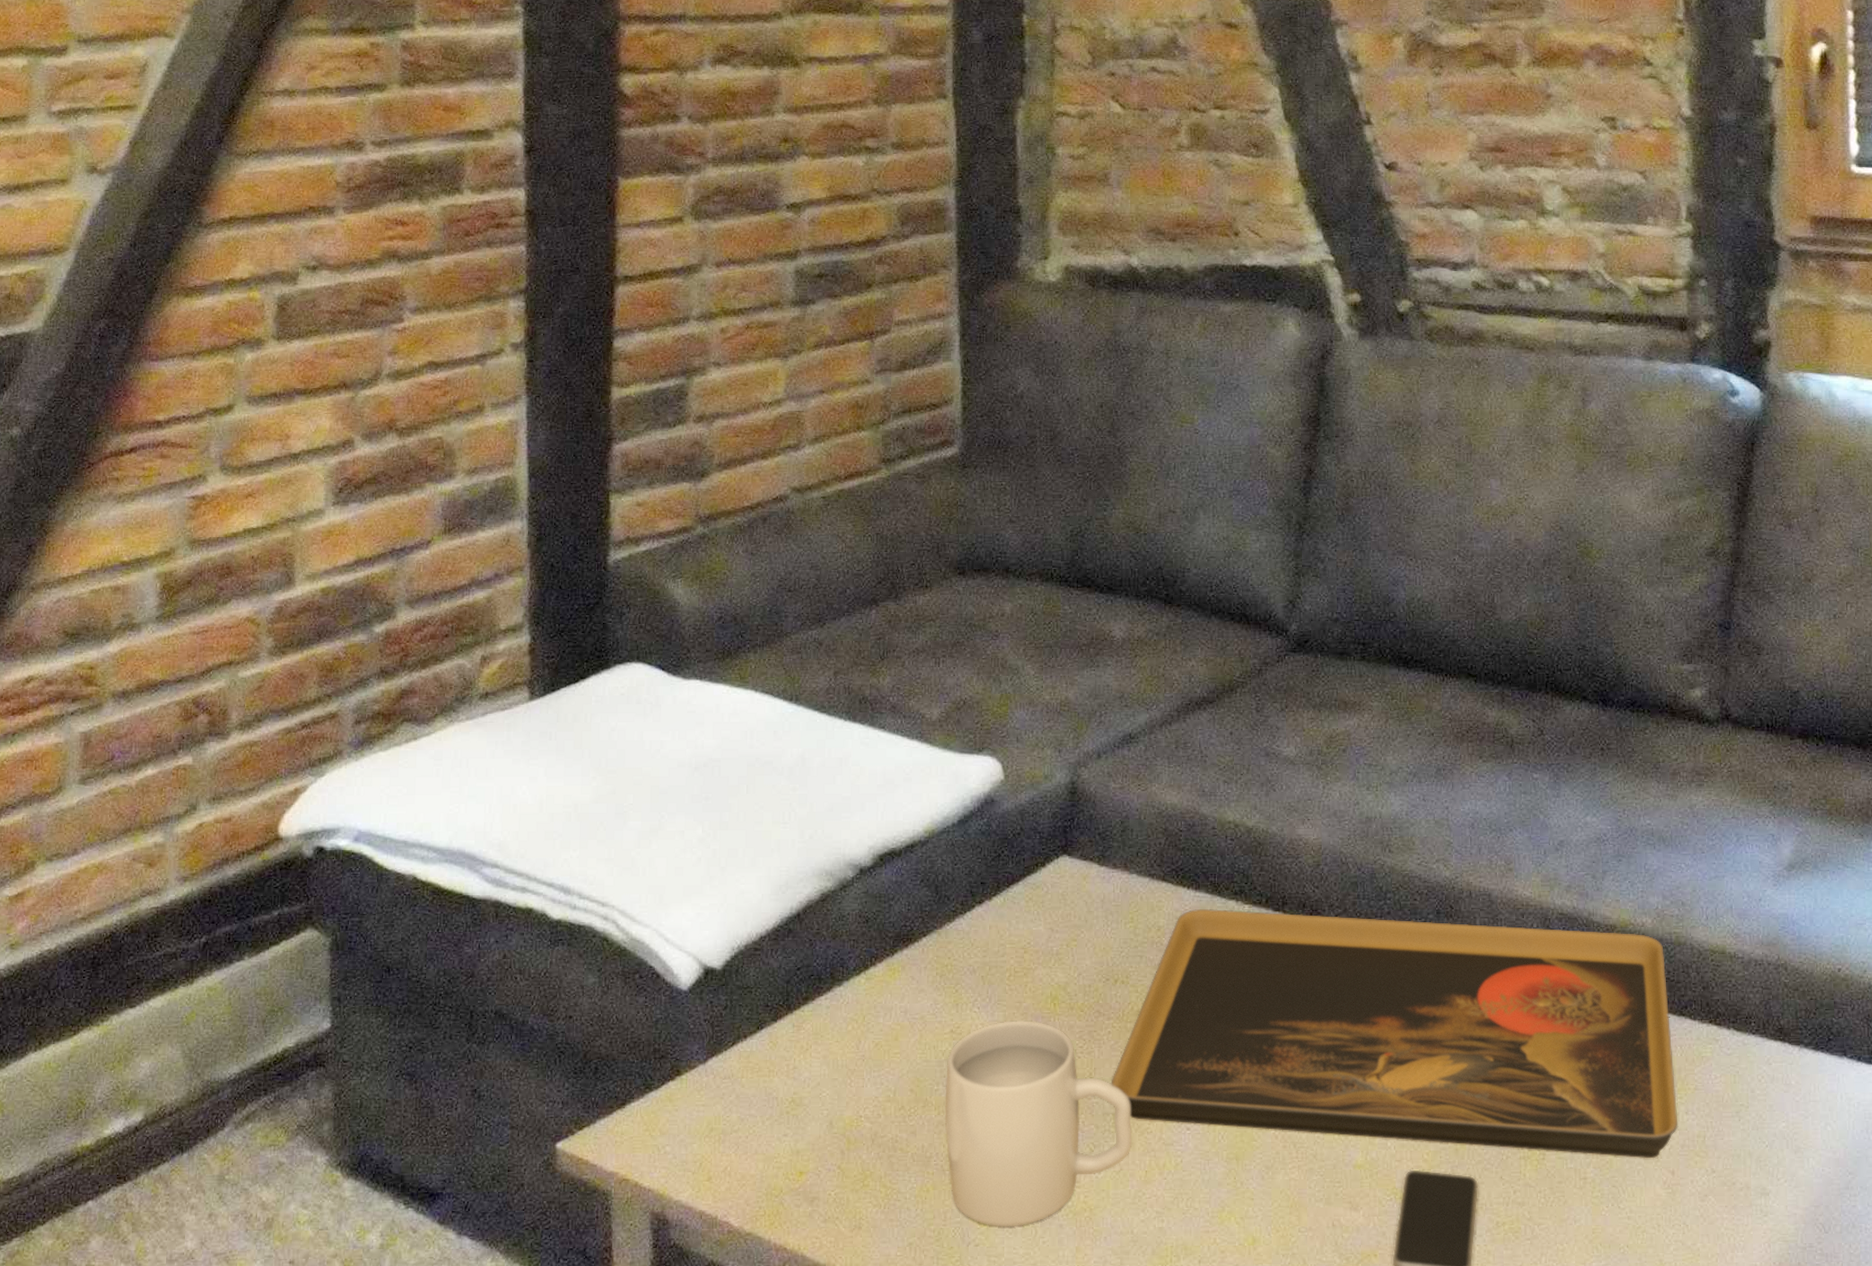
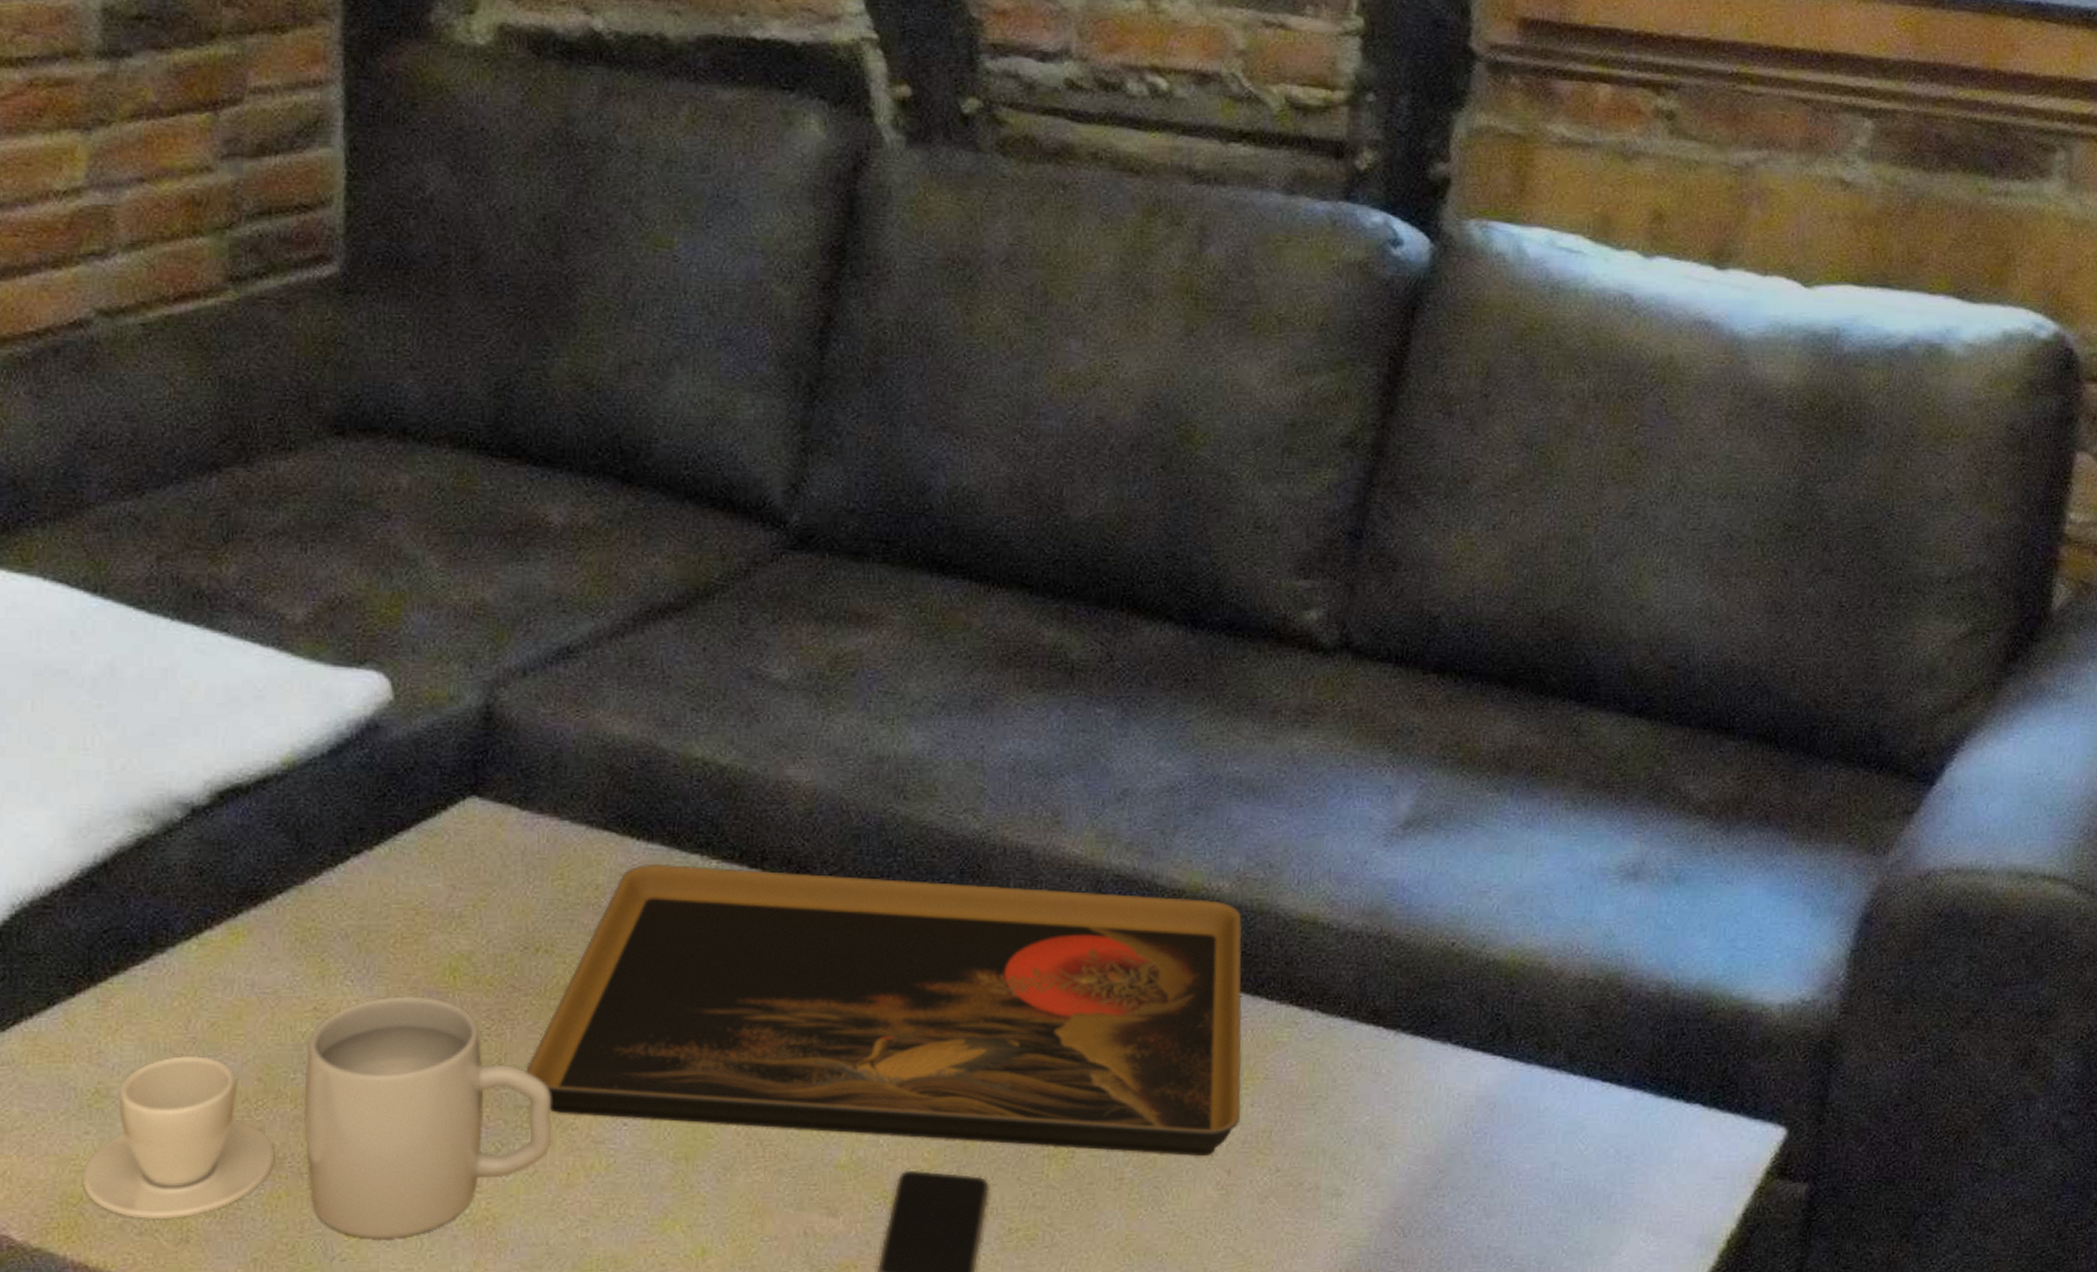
teacup: none [782,1070,924,1209] -> present [82,1055,275,1220]

